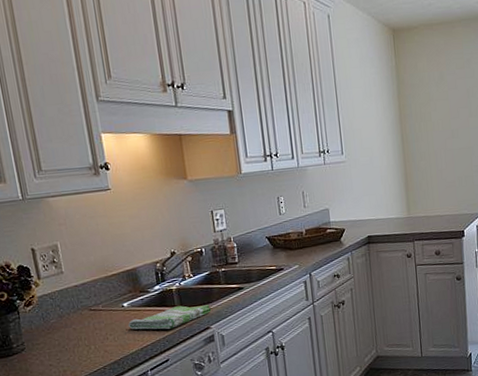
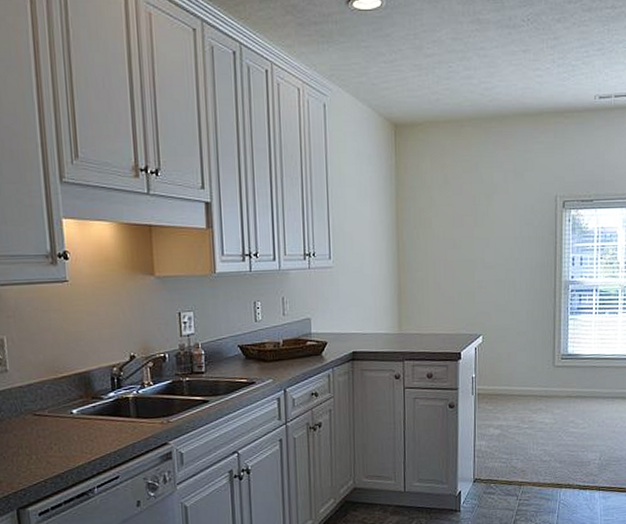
dish towel: present [128,305,212,330] -> none [75,416,171,442]

